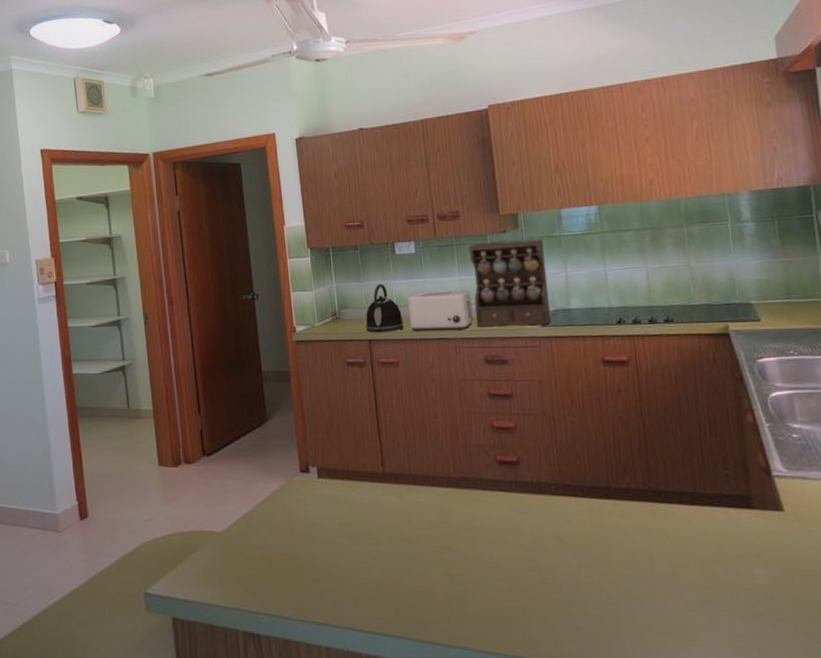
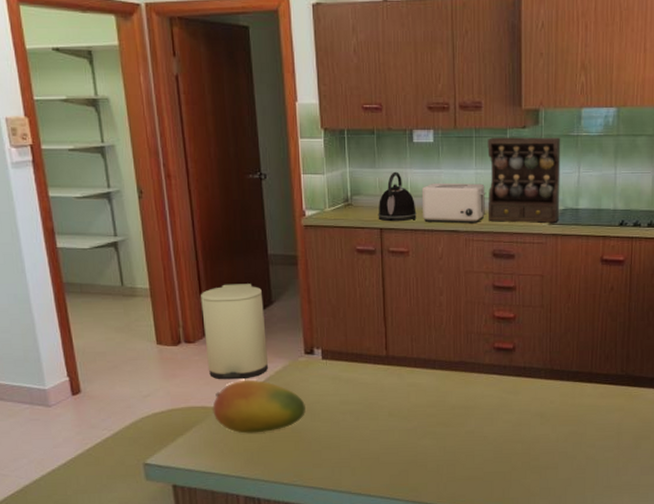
pedal bin: none [199,401,264,502] -> present [201,284,268,380]
fruit: none [211,501,303,560] -> present [212,379,305,434]

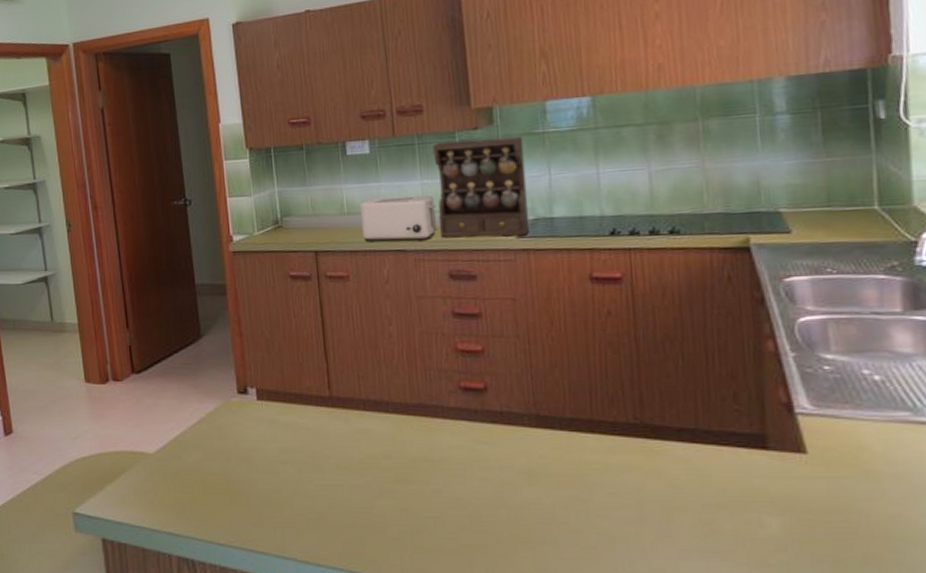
pedal bin: present [201,284,268,380] -> none [128,316,199,422]
fruit: present [212,379,305,434] -> none [141,422,241,484]
kettle: present [378,171,417,222] -> none [311,188,356,244]

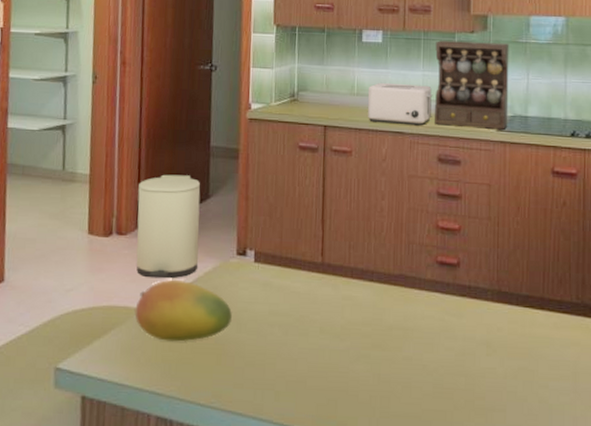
pedal bin: none [128,316,199,422] -> present [136,174,201,279]
fruit: none [141,422,241,484] -> present [135,279,232,342]

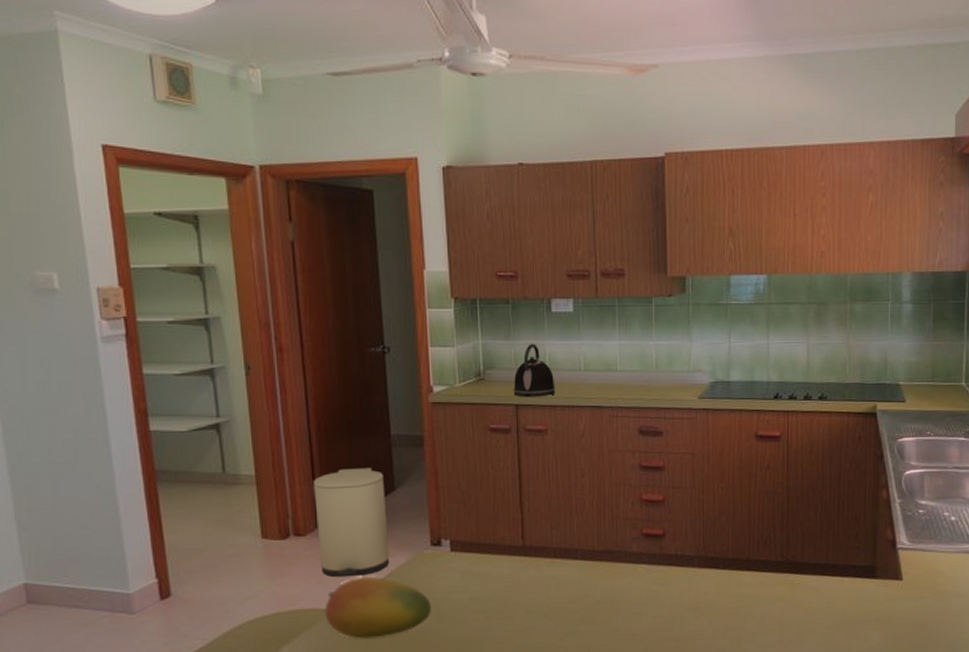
kettle: none [323,69,362,120] -> present [513,343,556,398]
toaster: present [367,82,433,127] -> none [561,354,631,400]
spice rack: present [434,40,509,130] -> none [631,306,710,397]

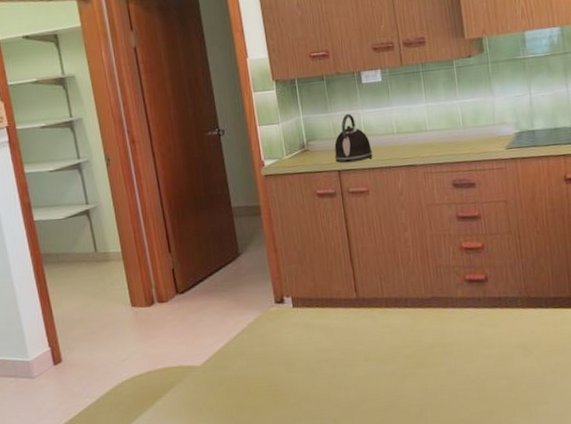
pedal bin: present [314,468,389,578] -> none [170,238,240,337]
fruit: present [324,576,431,639] -> none [189,333,281,391]

